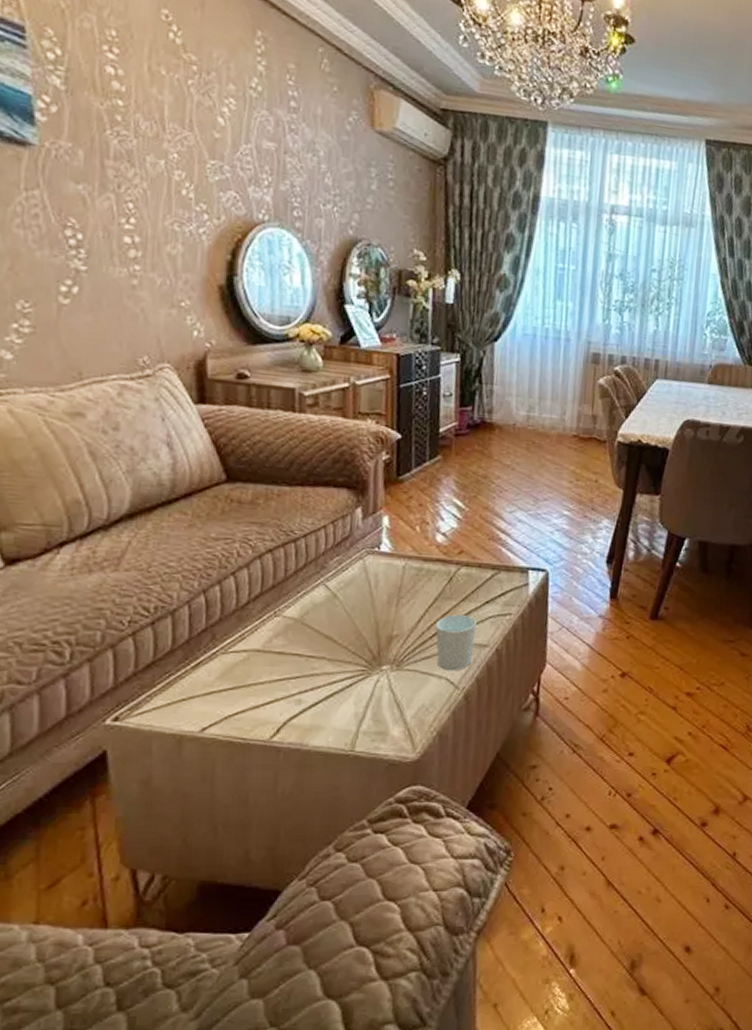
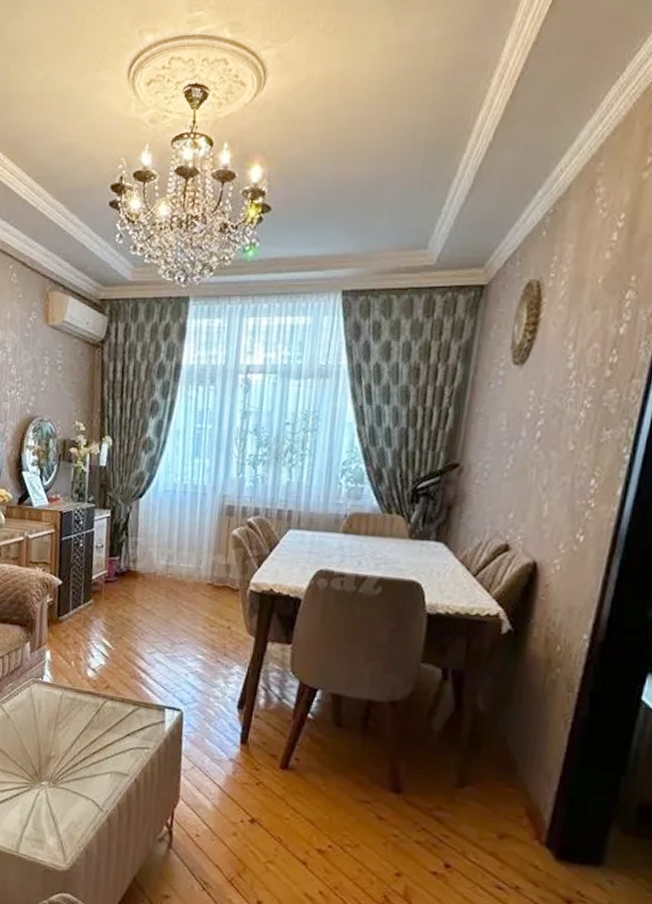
cup: present [436,614,477,671] -> none [85,742,119,795]

